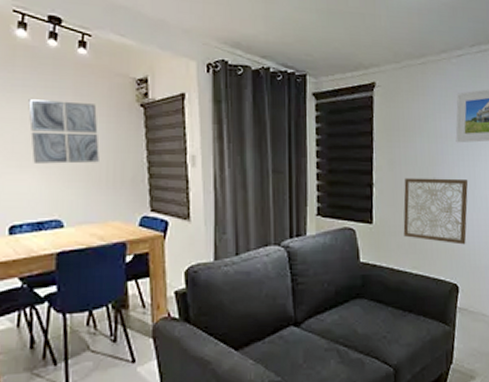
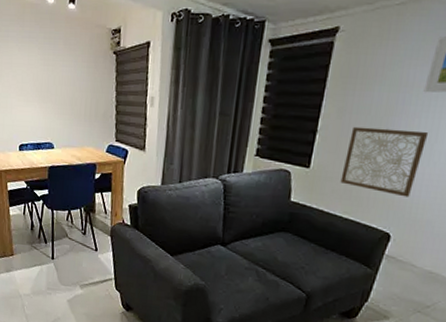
wall art: present [28,99,100,164] -> none [33,48,81,100]

